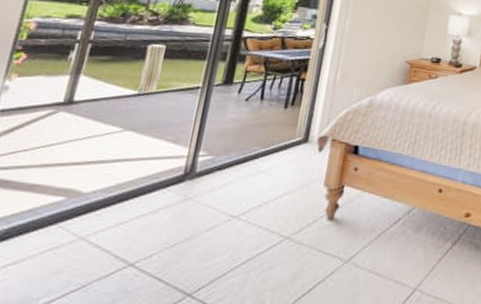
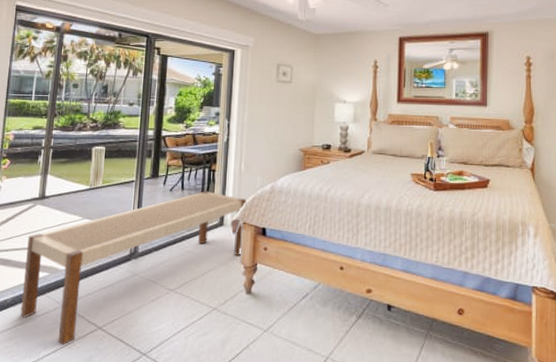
bench: none [15,101,340,288] -> present [20,190,247,345]

